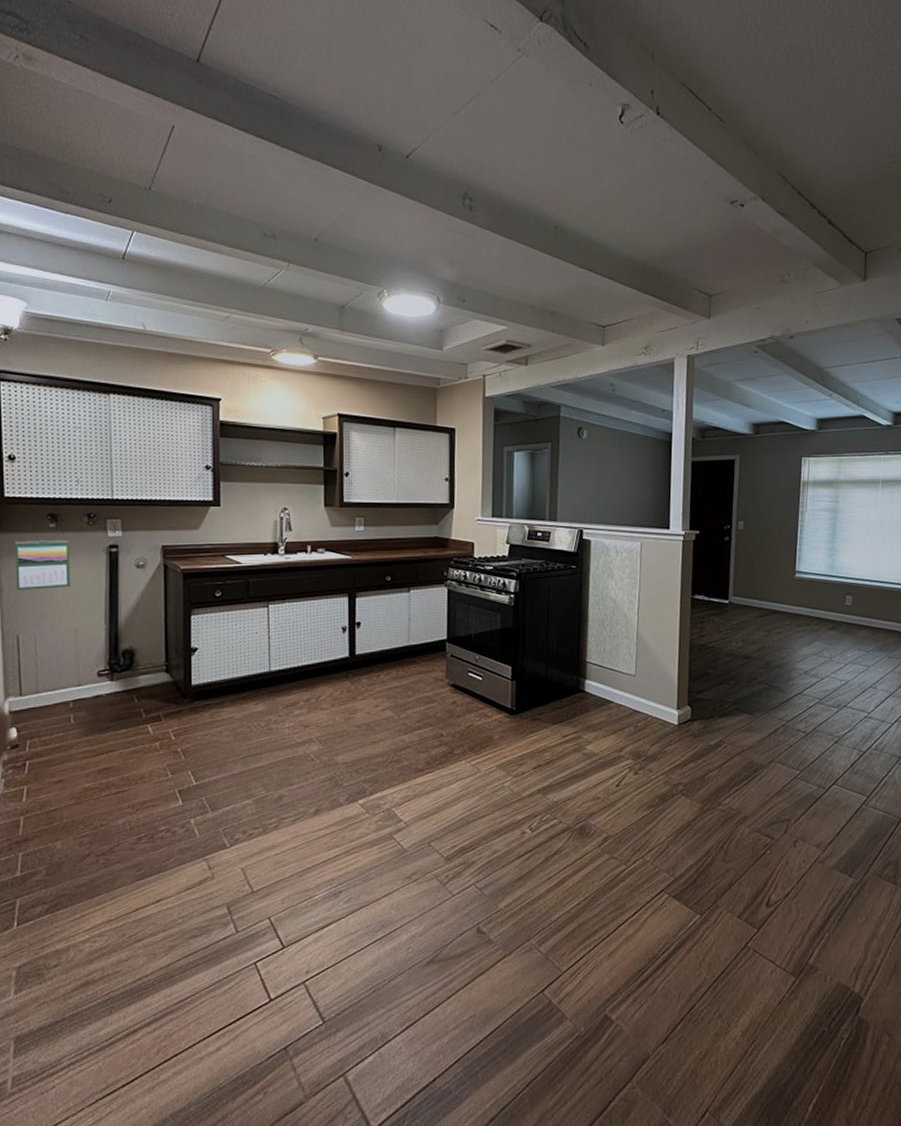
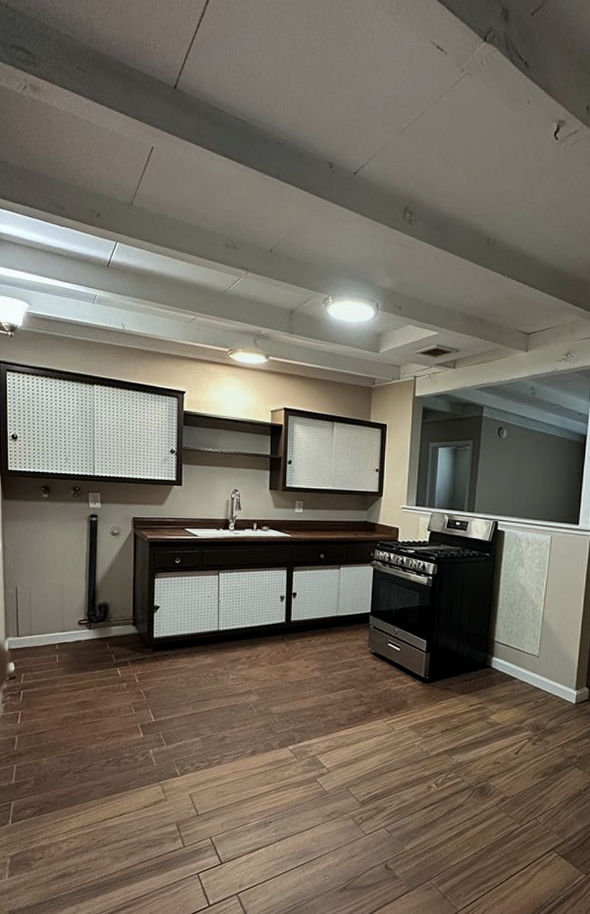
calendar: present [14,540,71,591] -> none [15,508,59,550]

